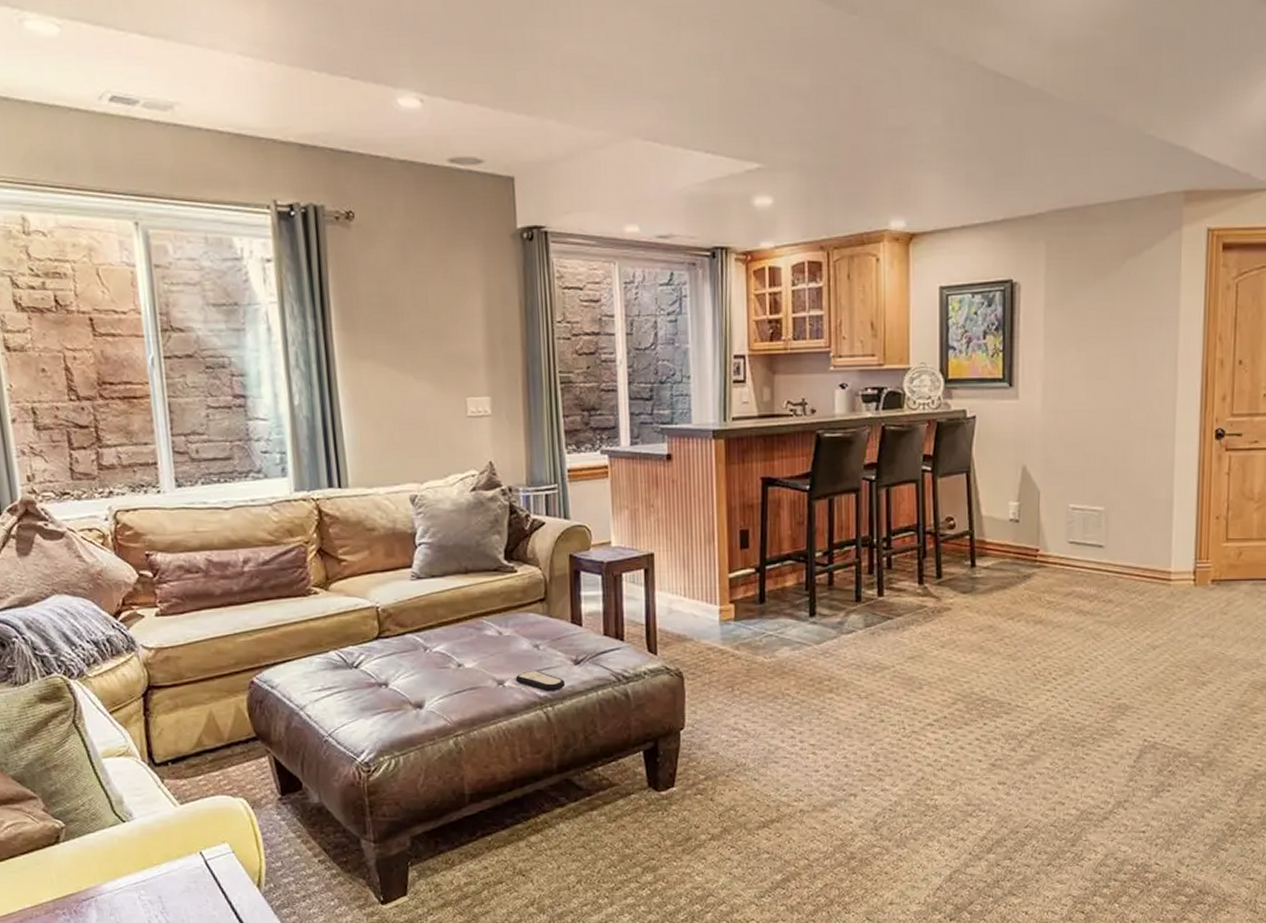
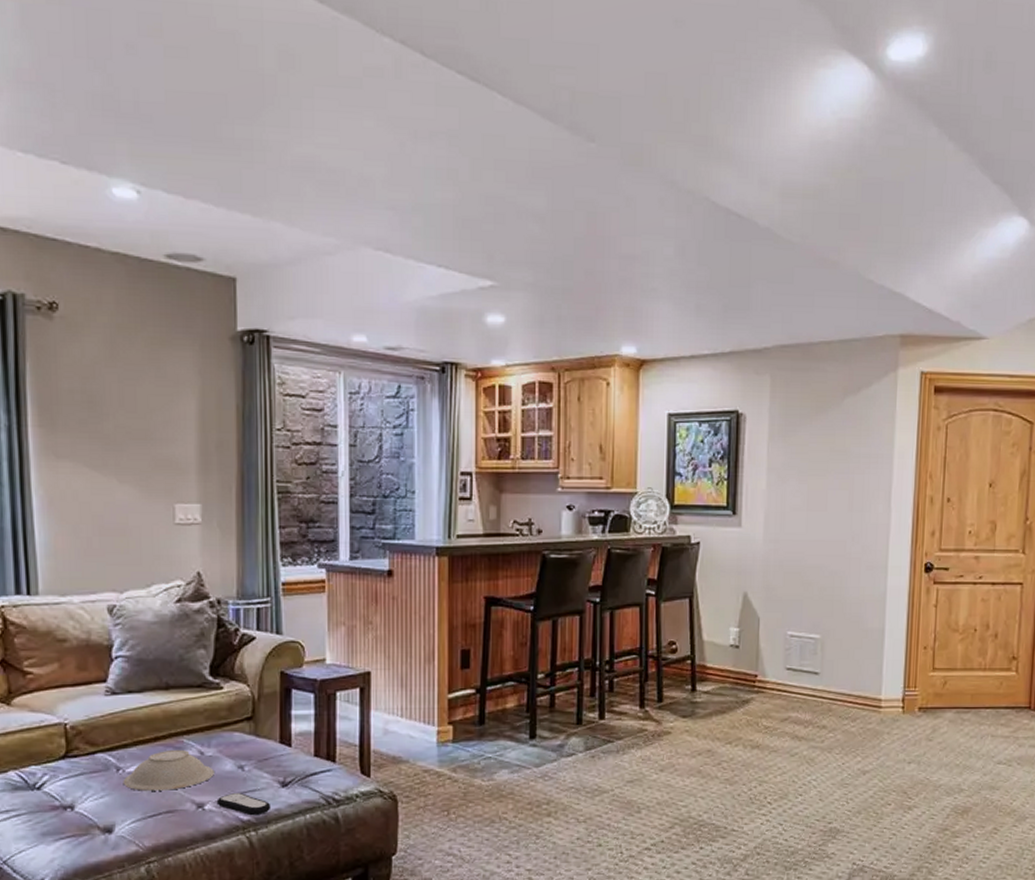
bowl: none [430,629,512,669] -> present [123,749,214,791]

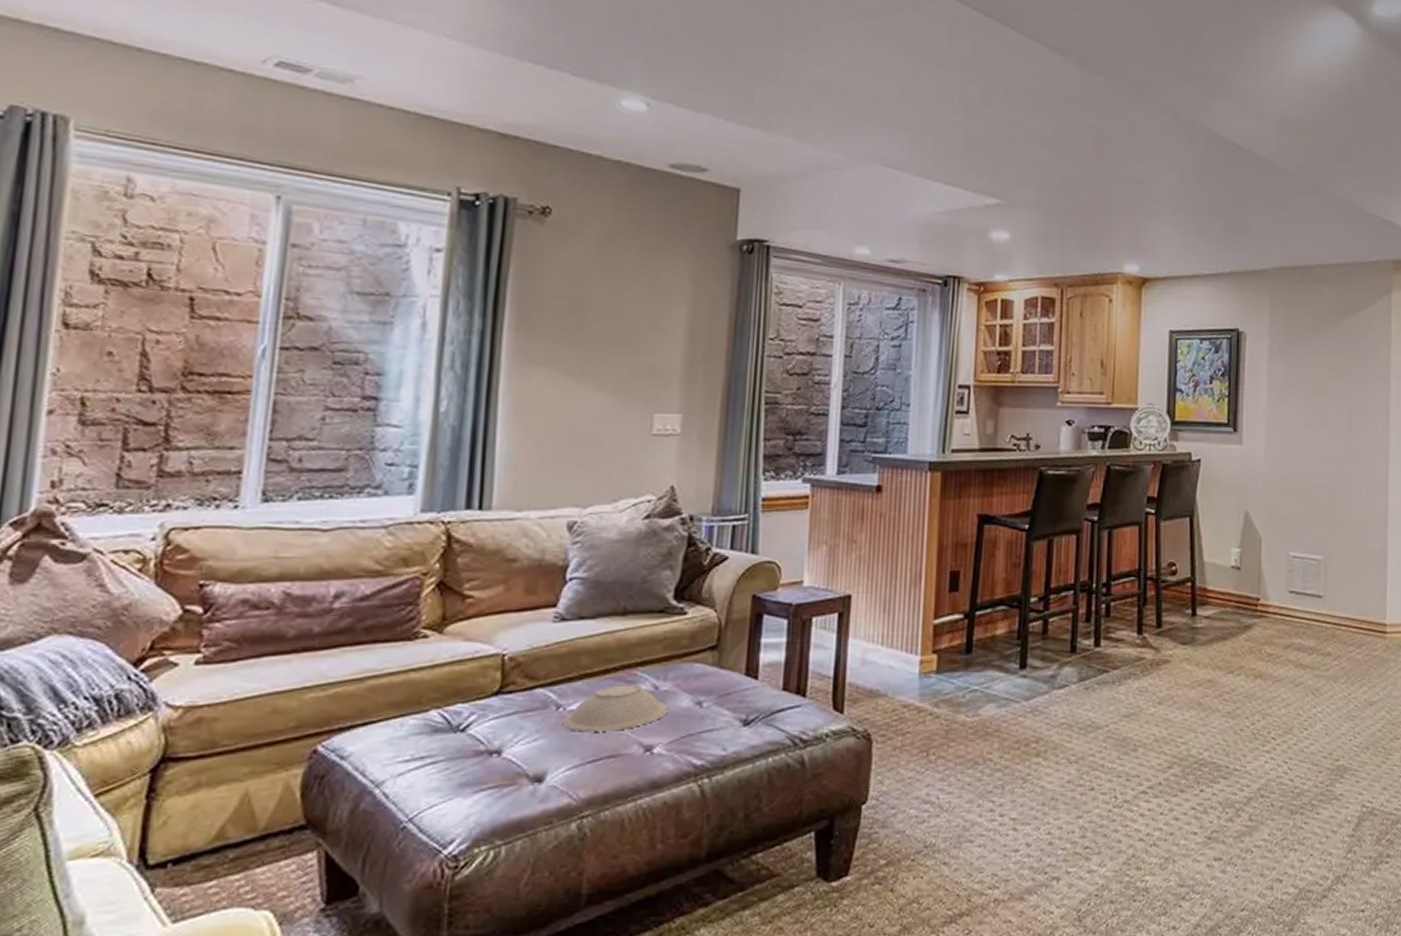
remote control: present [216,792,271,816] -> none [667,732,730,760]

